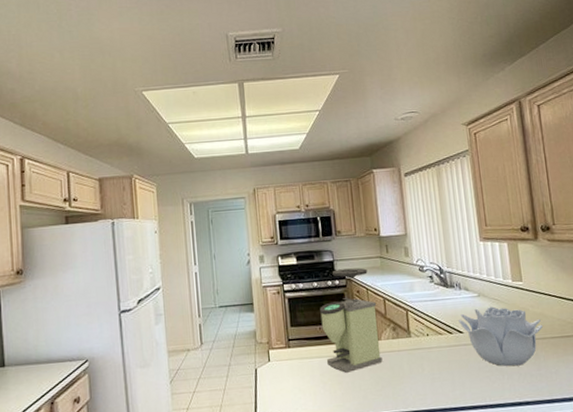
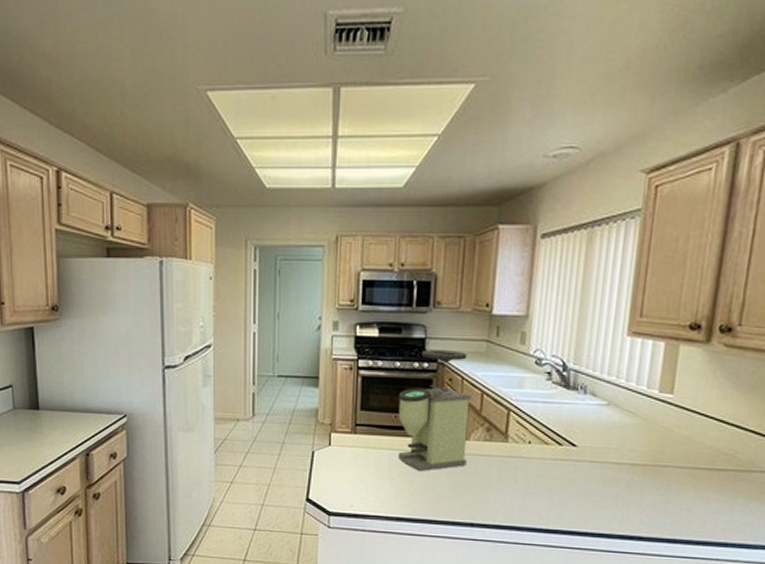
decorative bowl: present [458,306,544,367] -> none [573,419,687,495]

